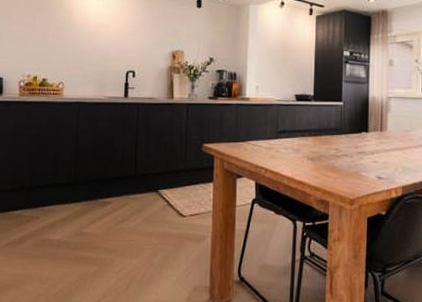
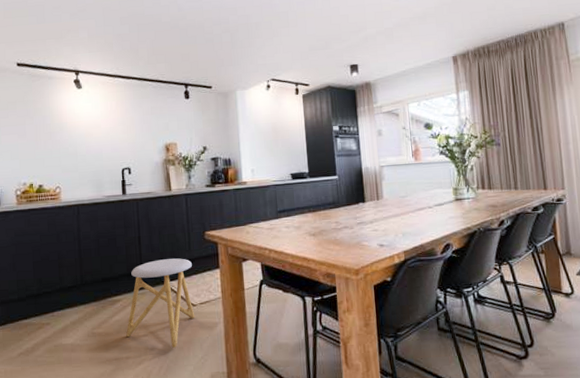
stool: none [113,166,186,256] -> present [126,258,195,348]

